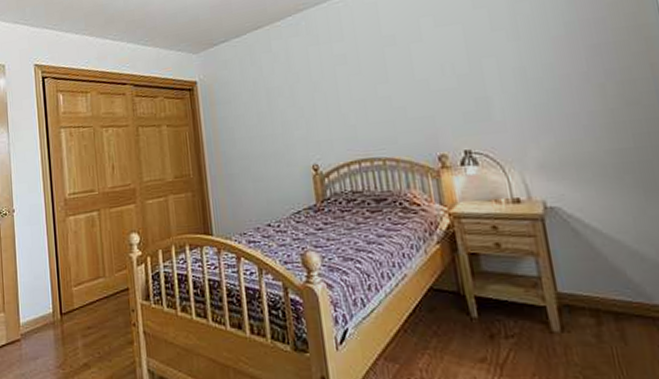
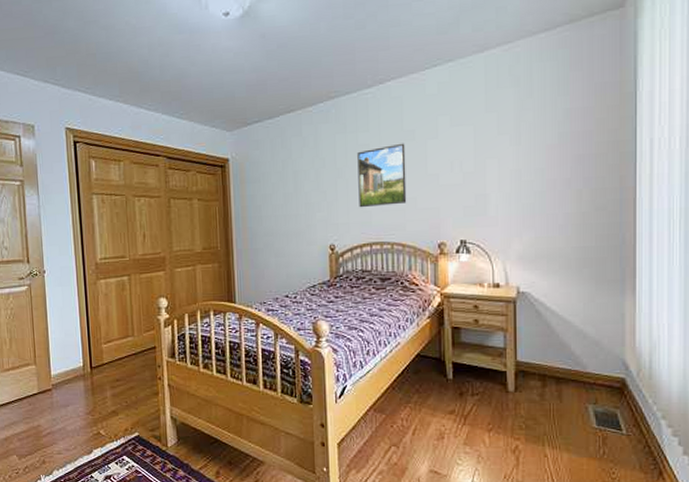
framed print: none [333,49,395,122] -> present [357,143,407,208]

